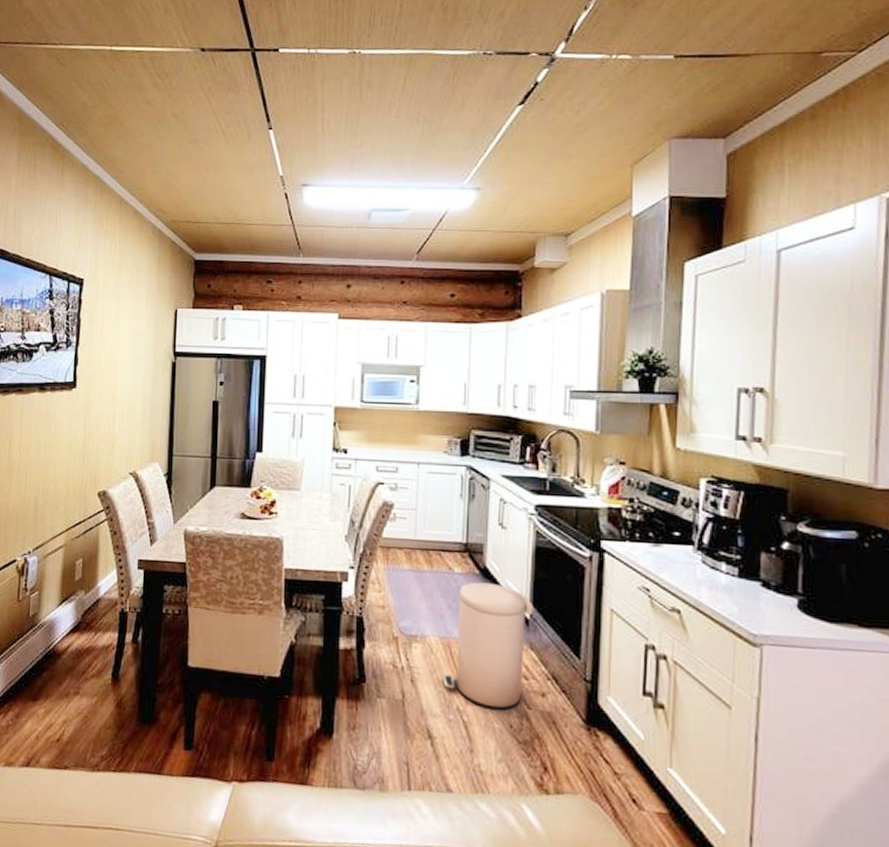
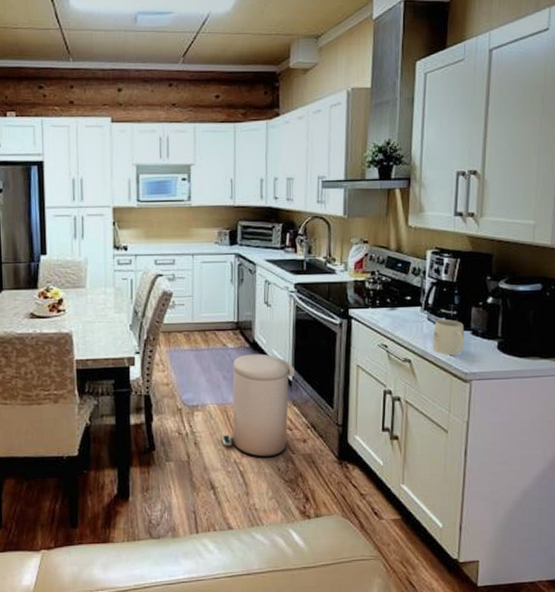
mug: none [708,563,753,612] -> present [432,319,465,356]

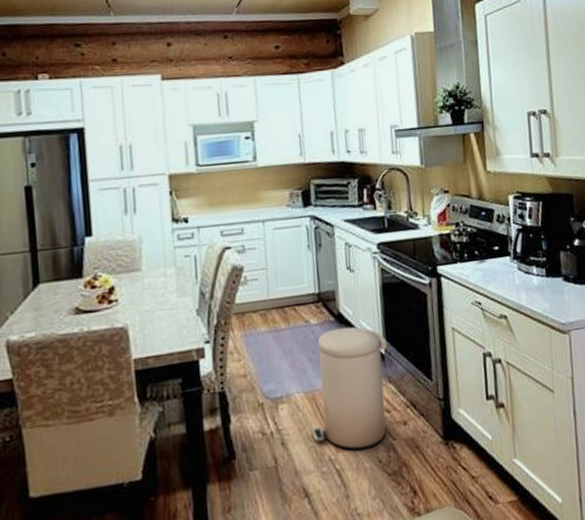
mug: present [432,319,465,356] -> none [525,267,558,307]

